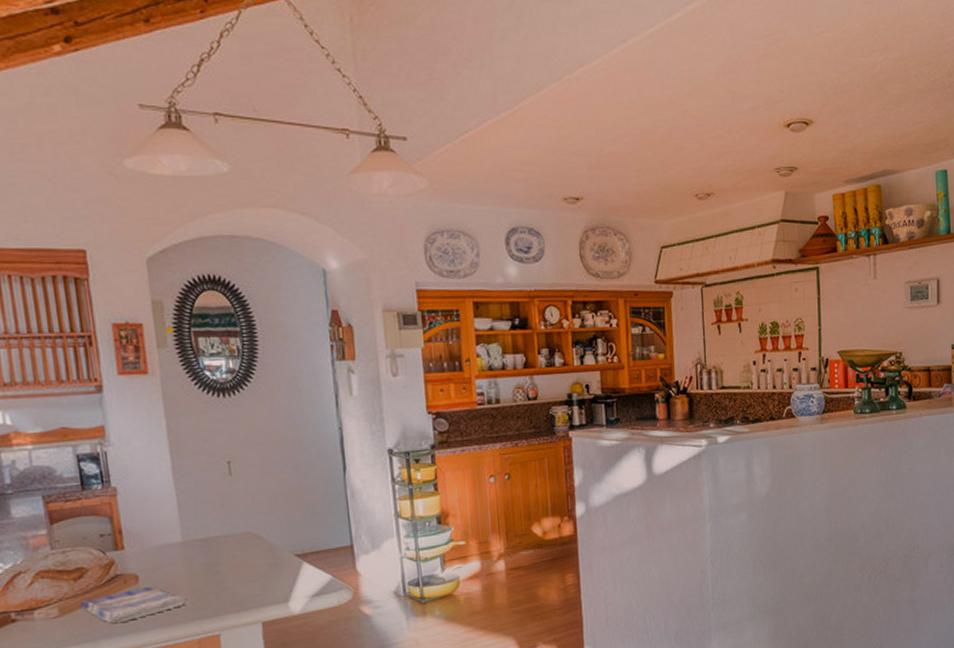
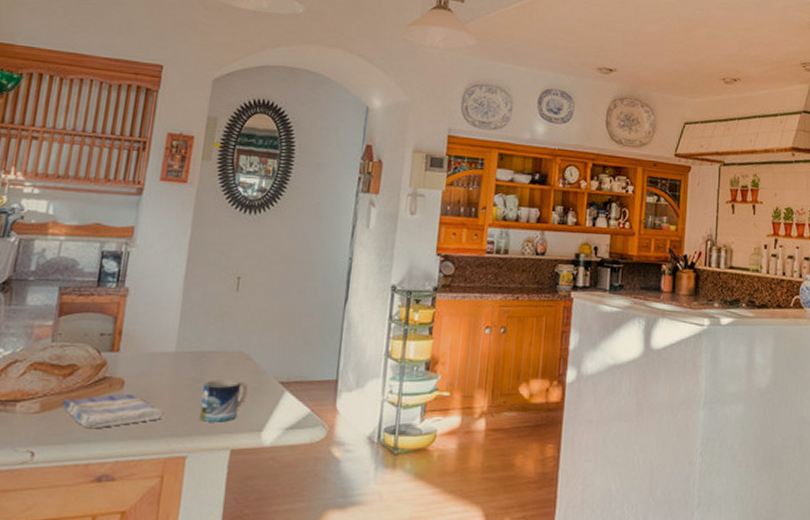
mug: none [219,558,267,601] -> present [199,378,250,422]

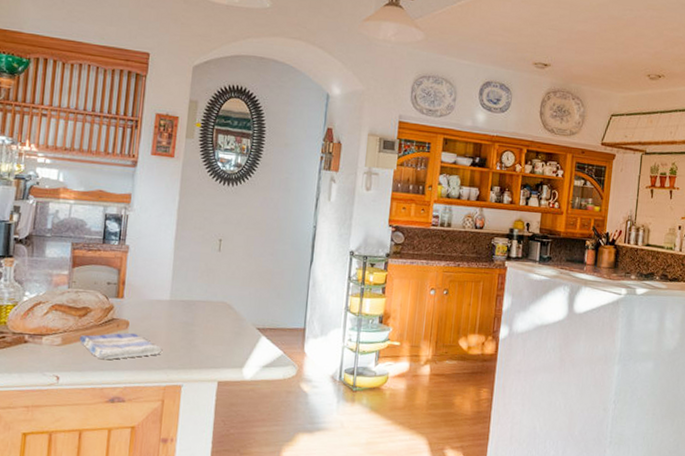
mug: present [199,378,250,422] -> none [191,323,232,359]

